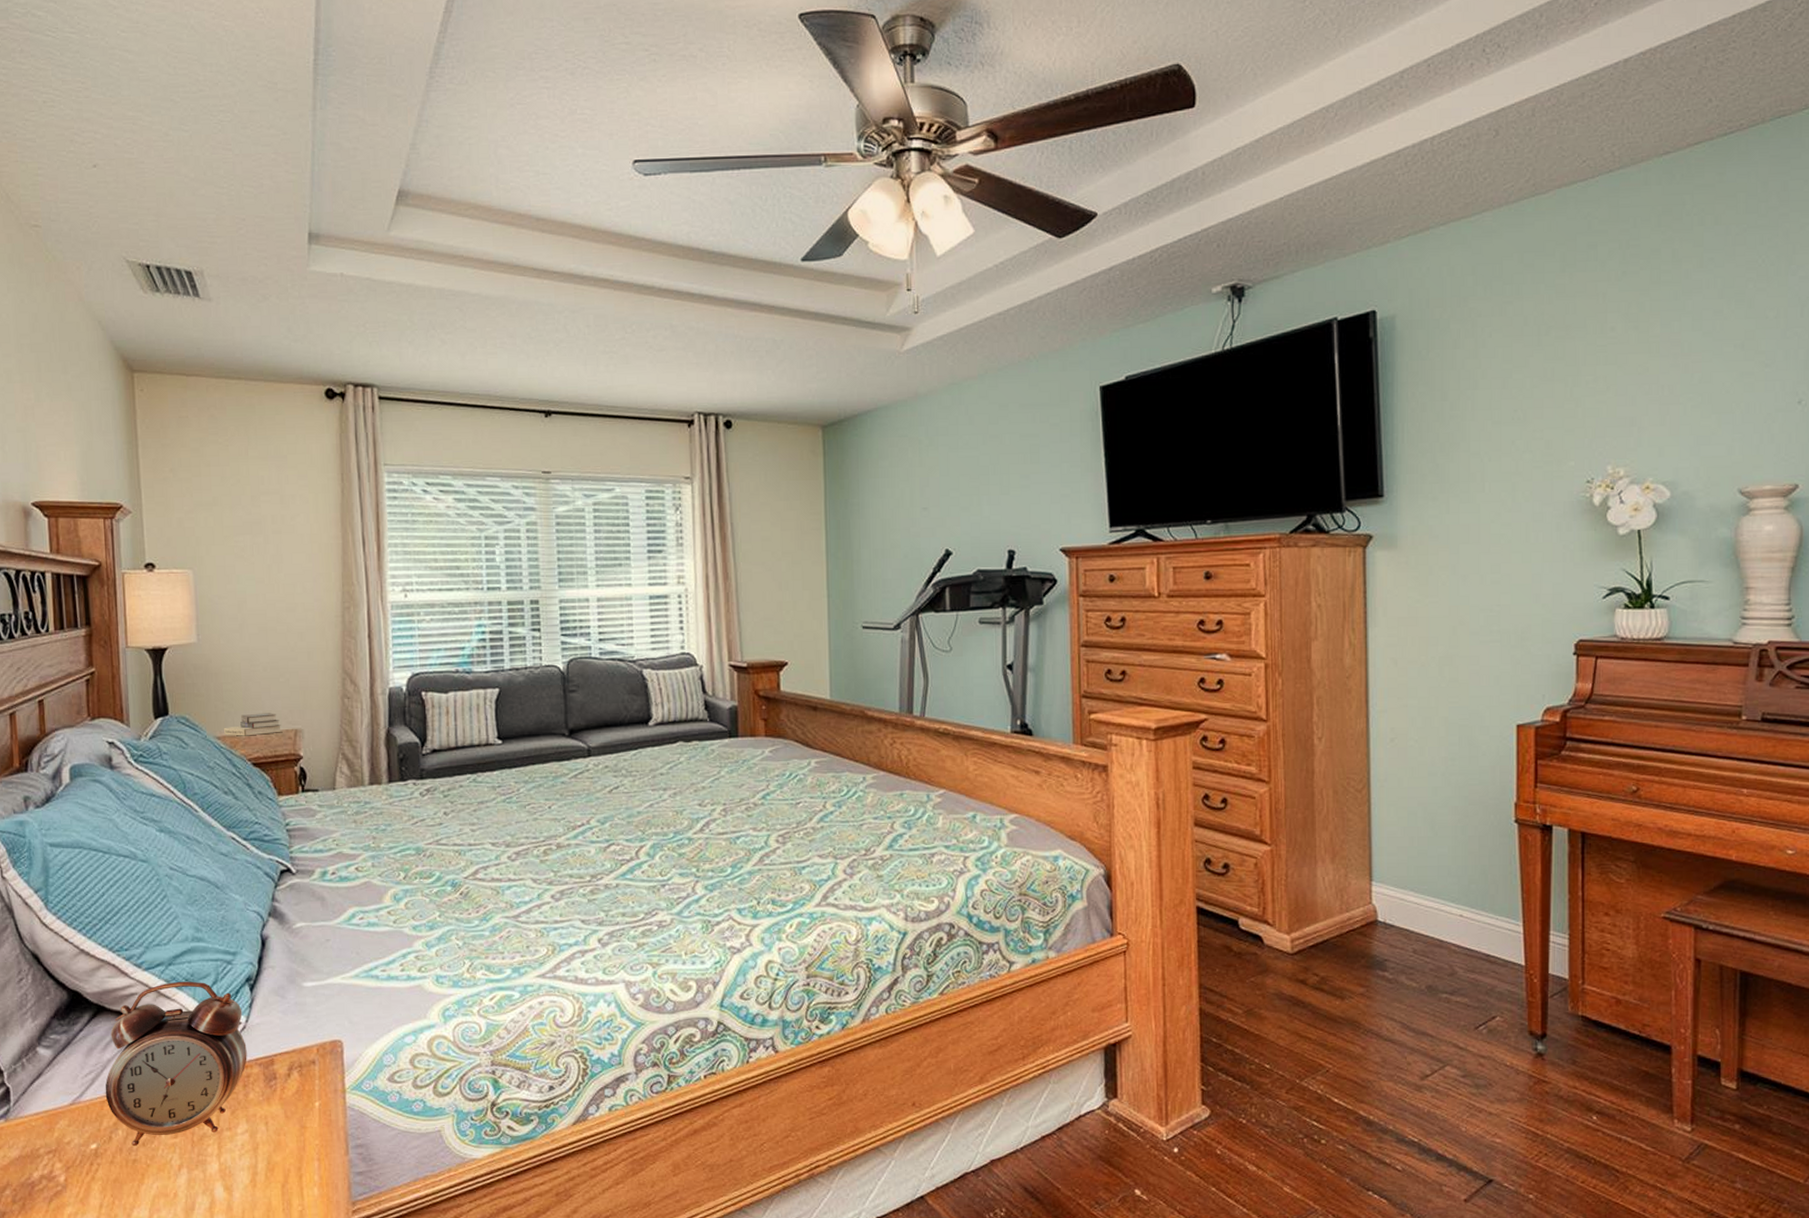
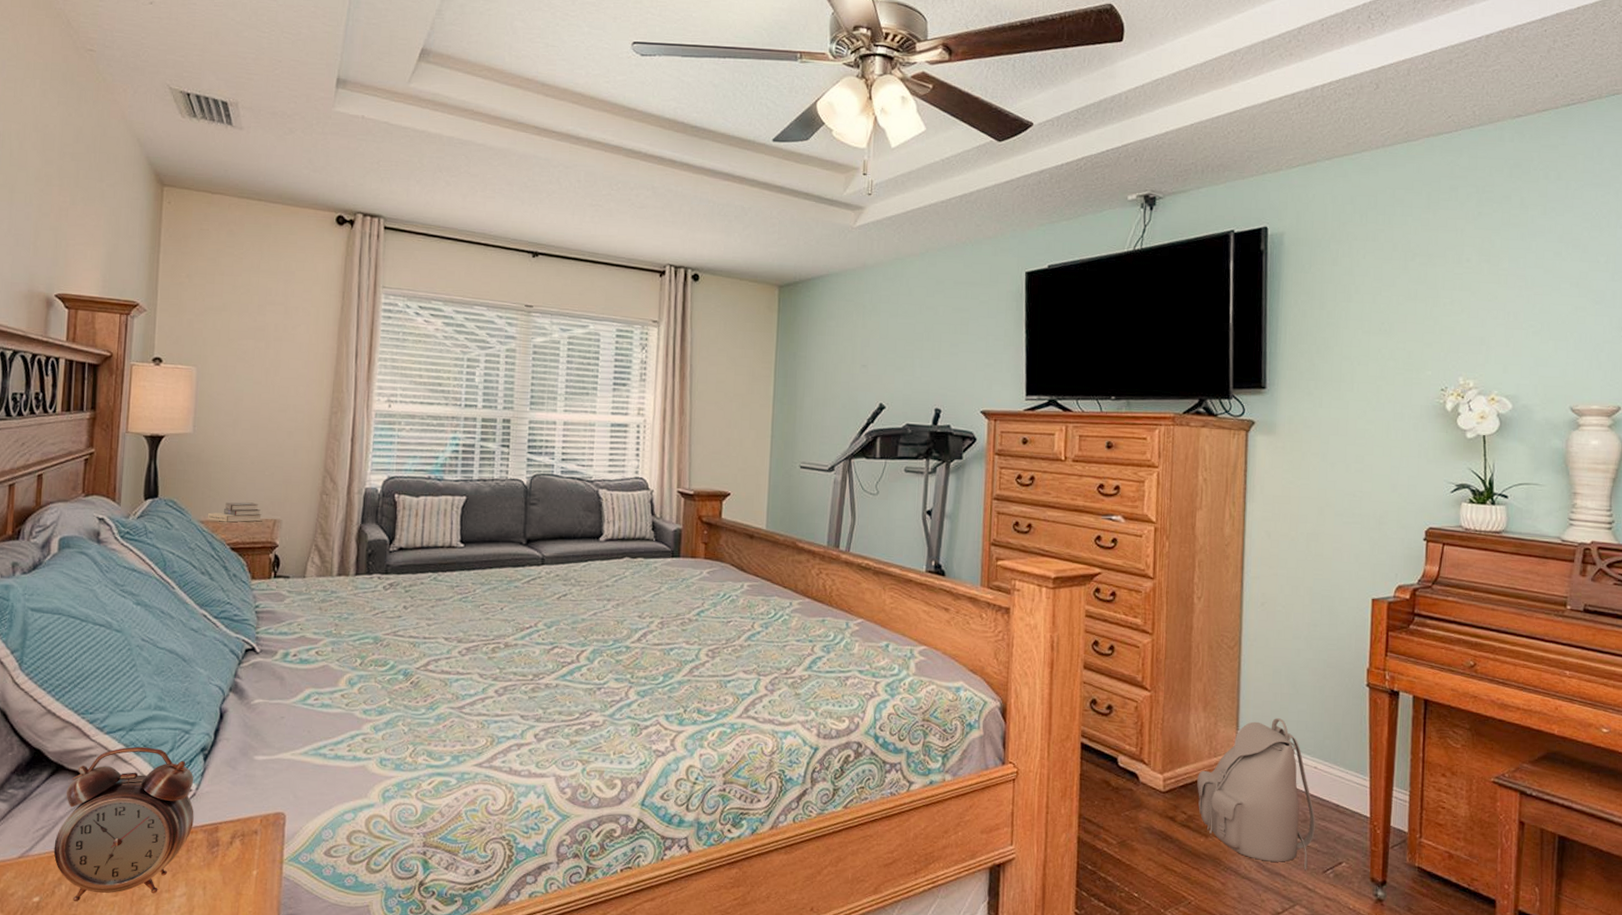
backpack: none [1329,865,1464,1029] -> present [1197,718,1316,872]

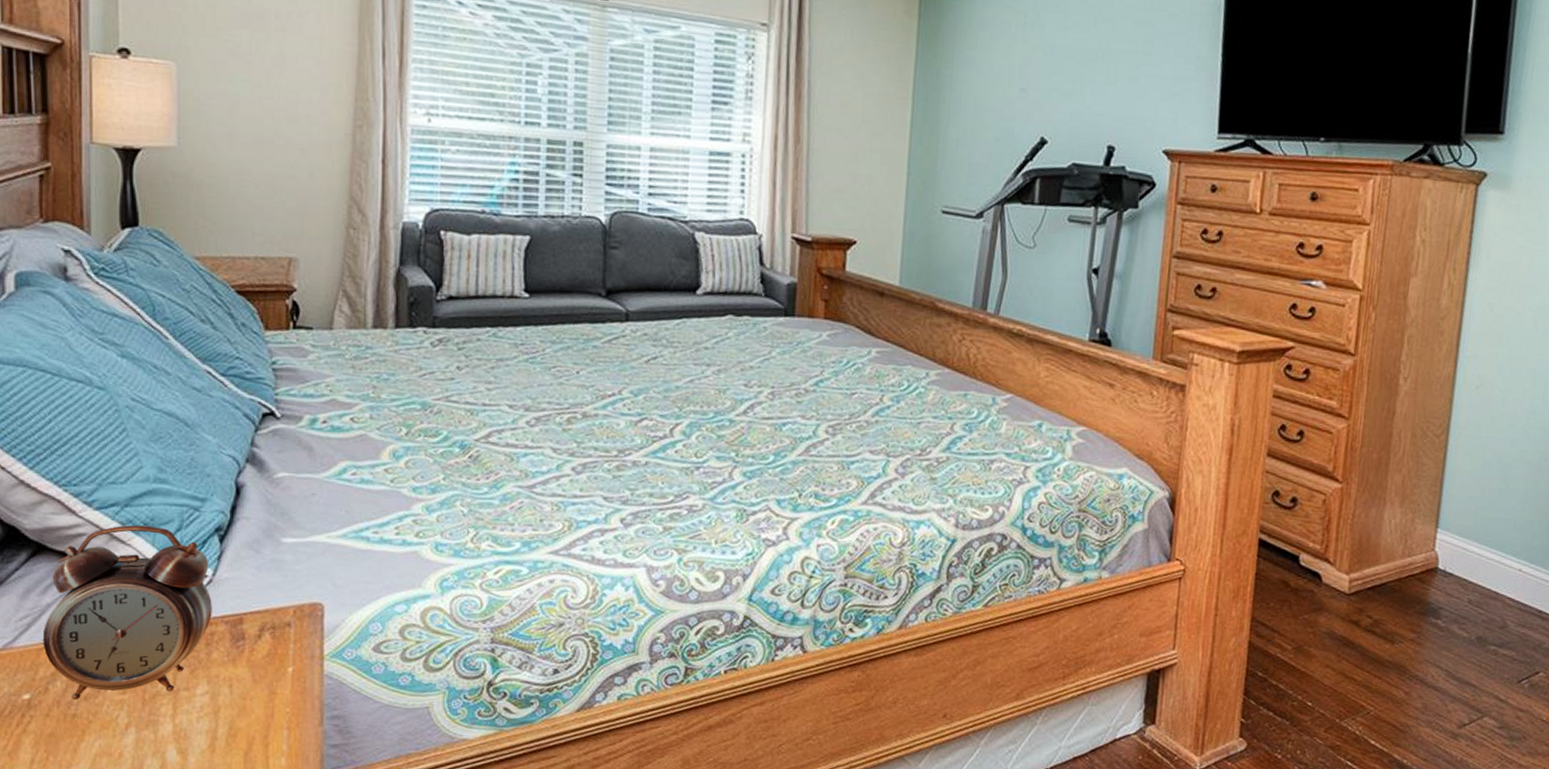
books: present [208,502,262,523] -> none [205,234,273,260]
backpack: present [1197,718,1316,872] -> none [1386,515,1515,681]

